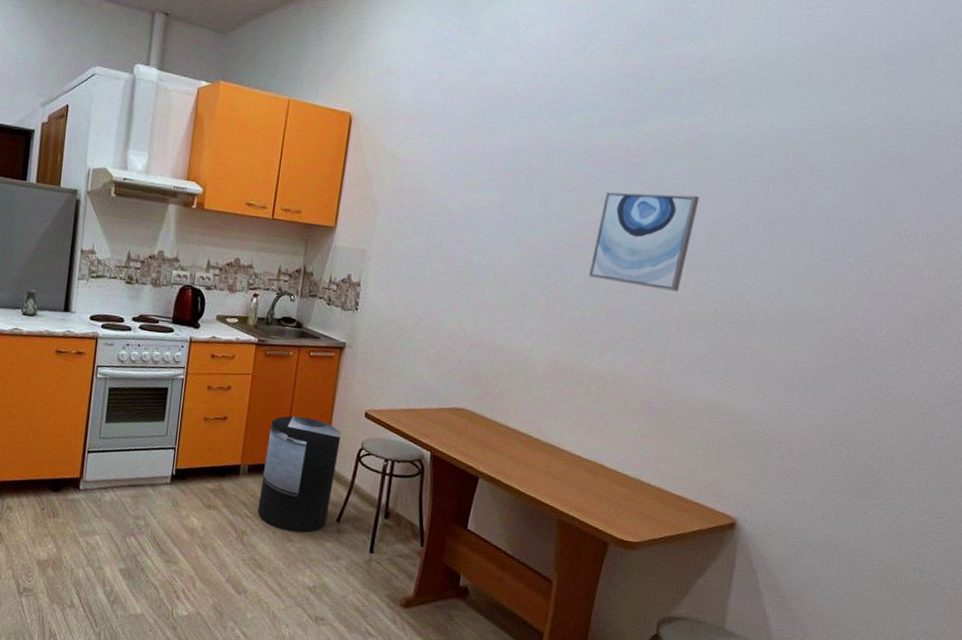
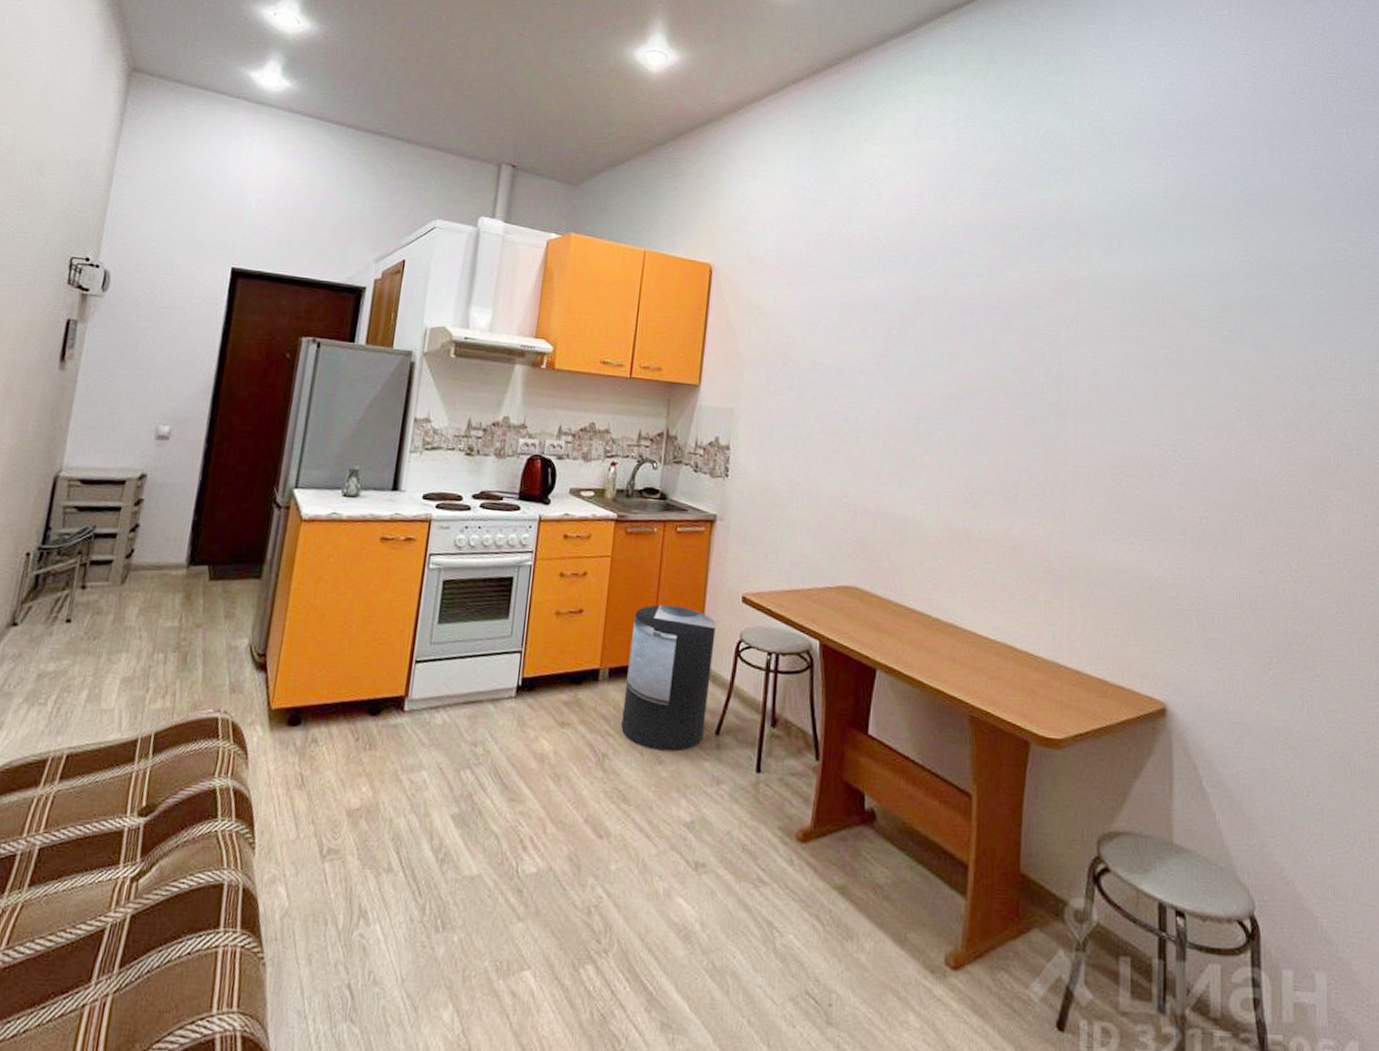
wall art: present [589,191,700,291] -> none [974,340,1077,444]

